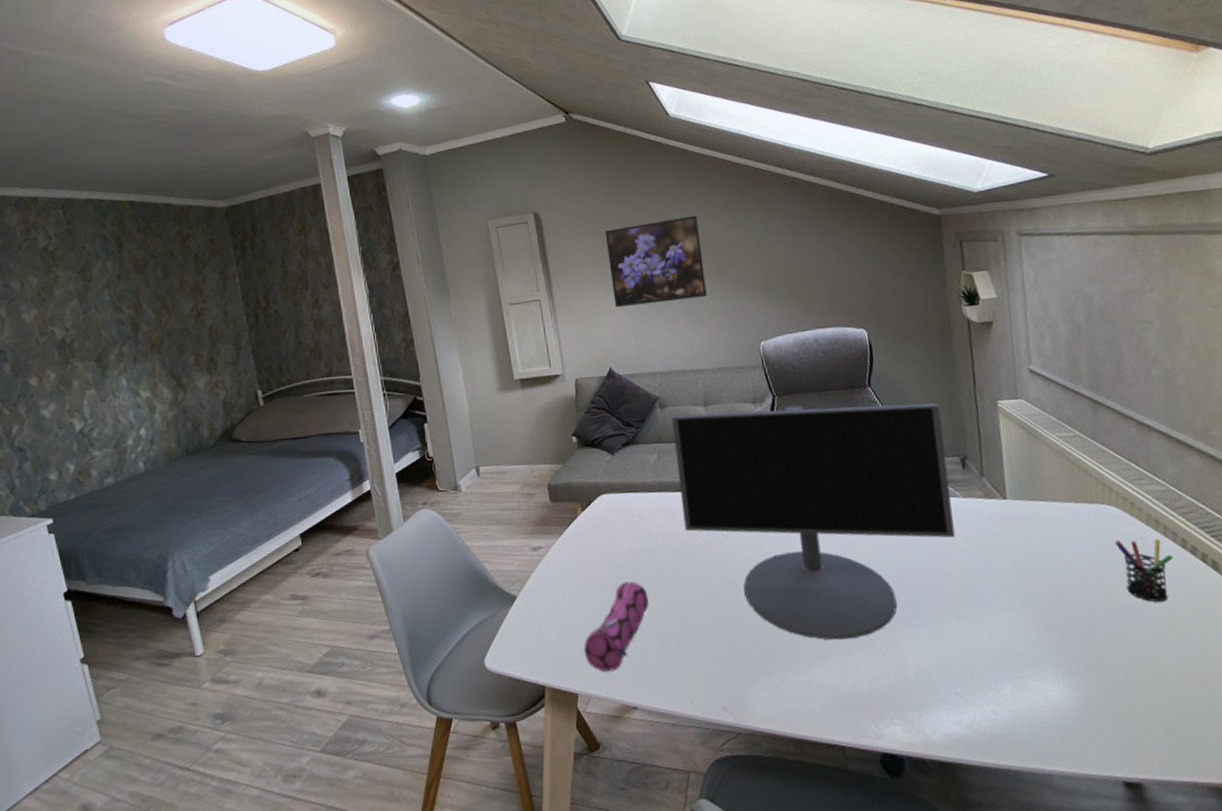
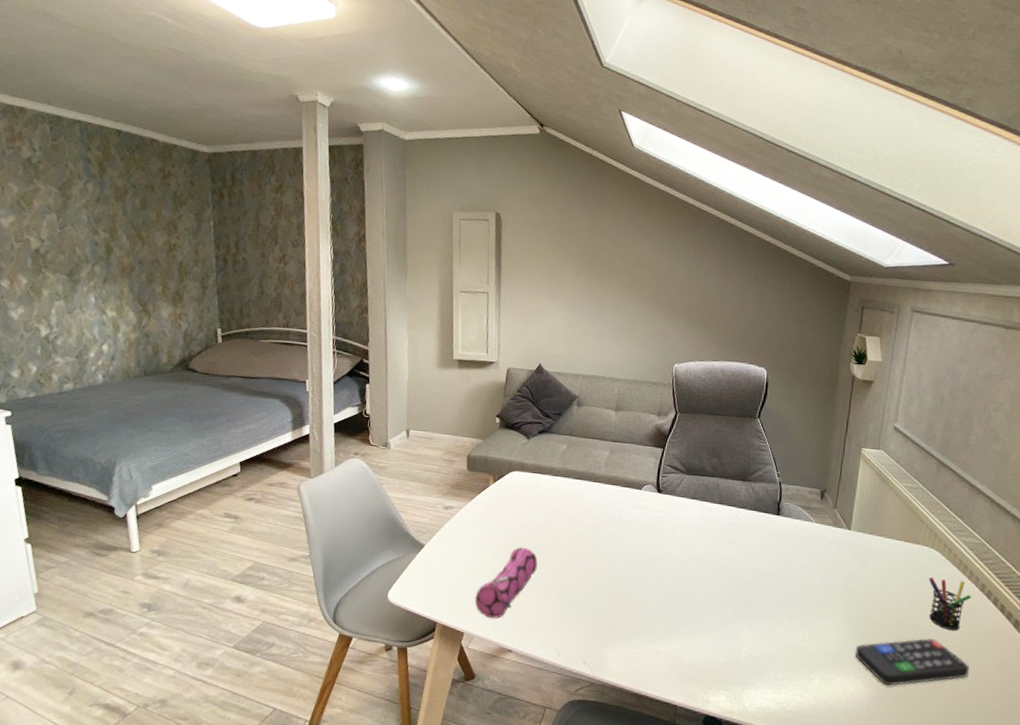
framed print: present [605,215,707,308] -> none [554,240,641,317]
computer monitor: present [672,403,955,640] -> none [579,414,814,622]
remote control: none [1046,615,1194,683] -> present [855,638,969,686]

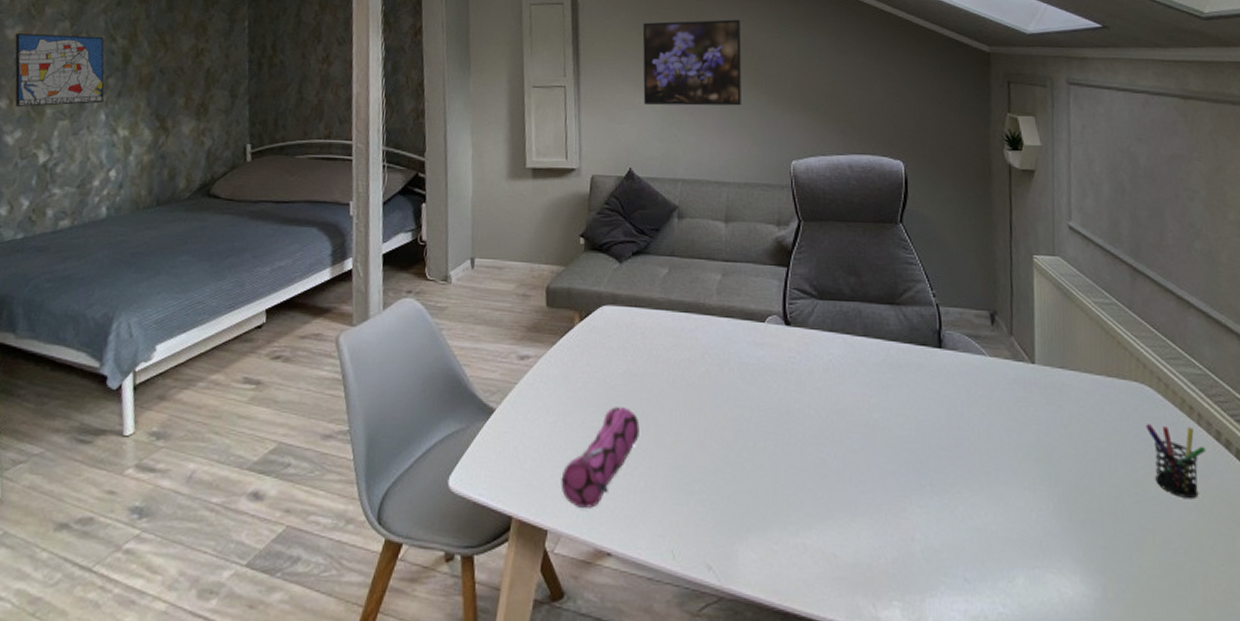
wall art: none [9,222,92,288] -> present [15,33,105,107]
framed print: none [554,240,641,317] -> present [642,19,742,106]
remote control: present [855,638,969,686] -> none [1065,510,1223,585]

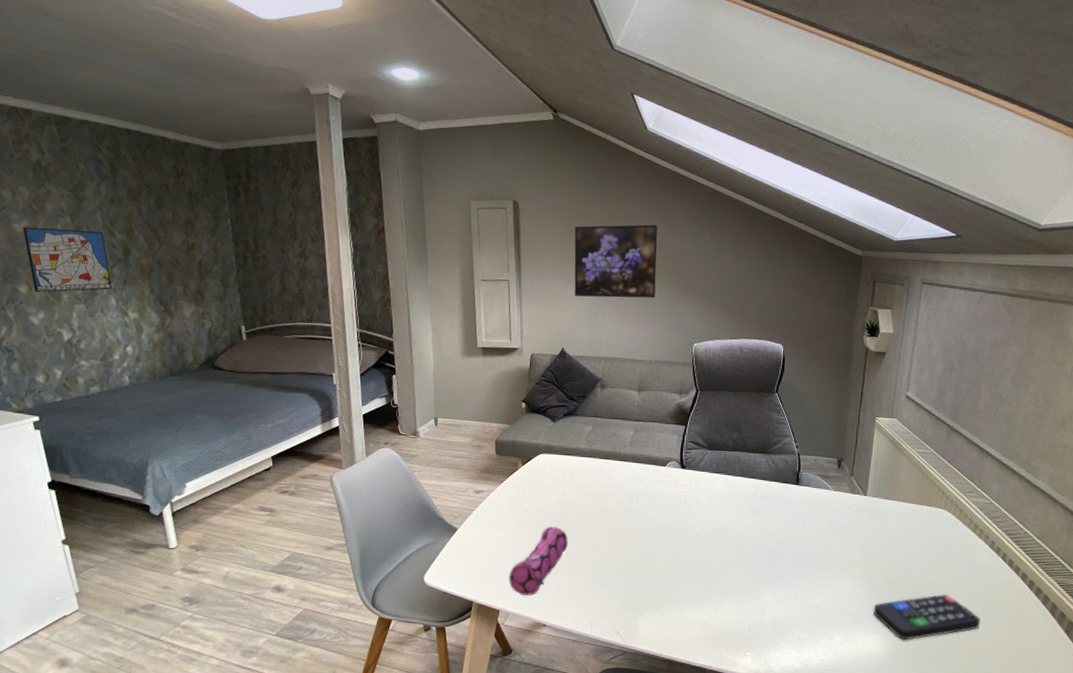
remote control: none [1065,510,1223,585] -> present [873,594,980,641]
pen holder: present [1145,424,1207,498] -> none [941,537,982,586]

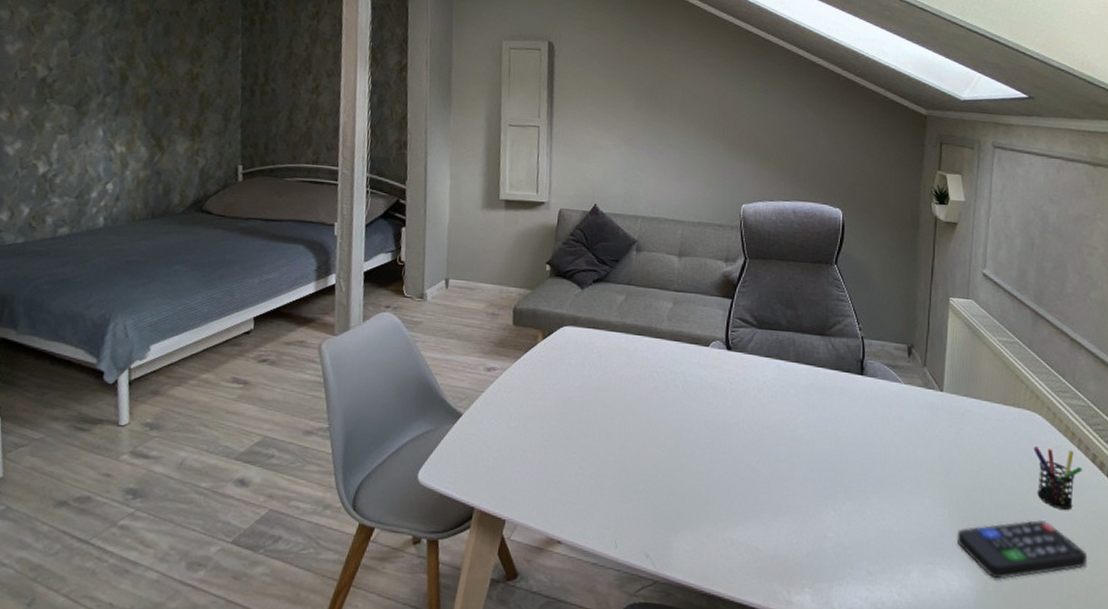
wall art: present [23,227,112,292] -> none [14,49,102,120]
pencil case: present [509,527,568,595] -> none [519,415,592,502]
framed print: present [574,224,657,298] -> none [610,71,704,153]
pen holder: none [941,537,982,586] -> present [1033,446,1083,510]

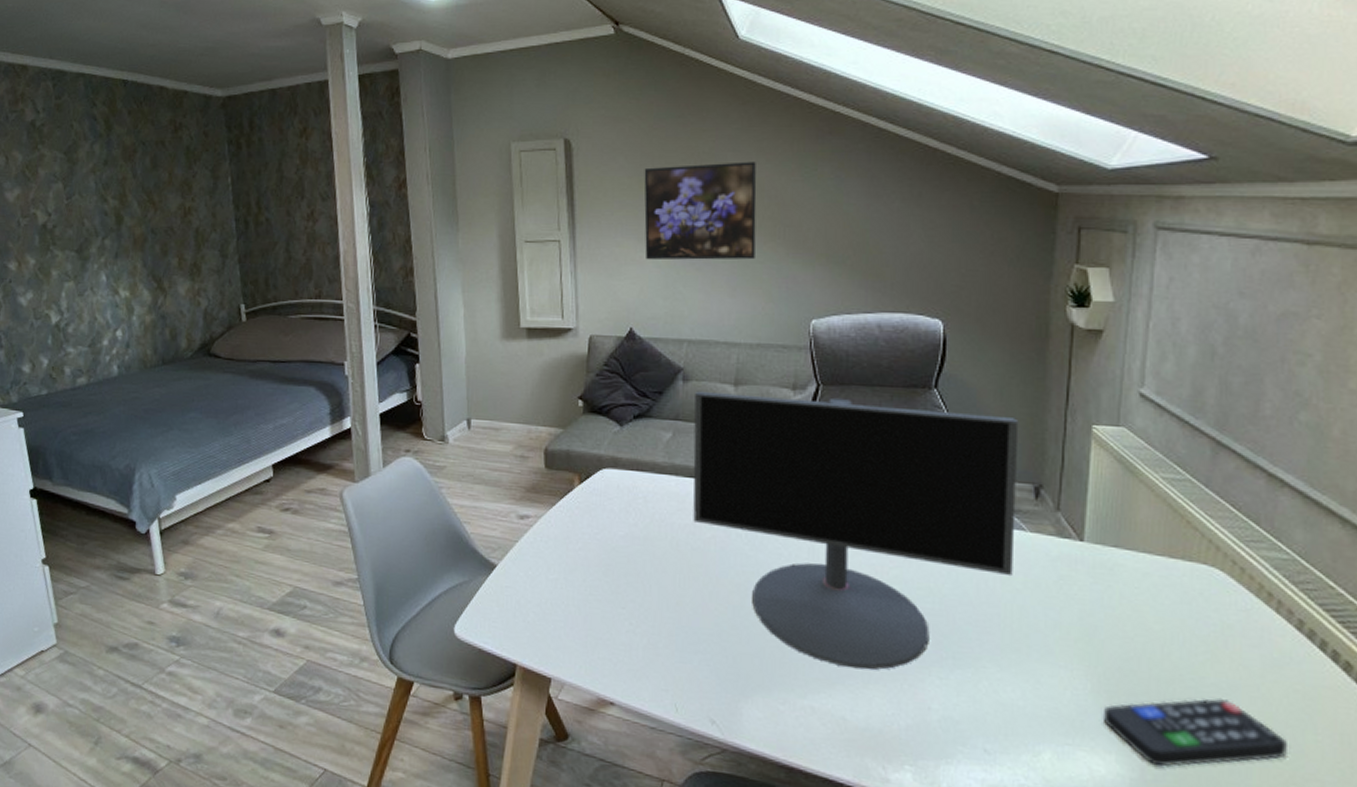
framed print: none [610,71,704,153] -> present [644,162,757,260]
computer monitor: none [639,260,897,504] -> present [693,390,1019,670]
pen holder: present [1033,446,1083,510] -> none [1211,609,1284,688]

